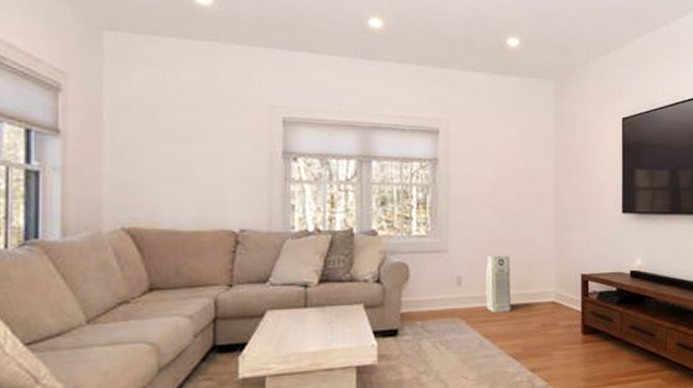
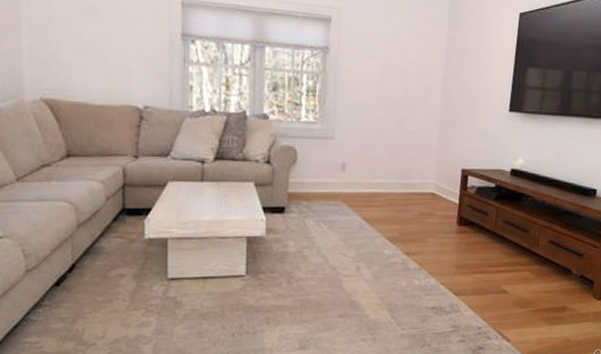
air purifier: present [485,254,511,314] -> none [367,144,394,200]

